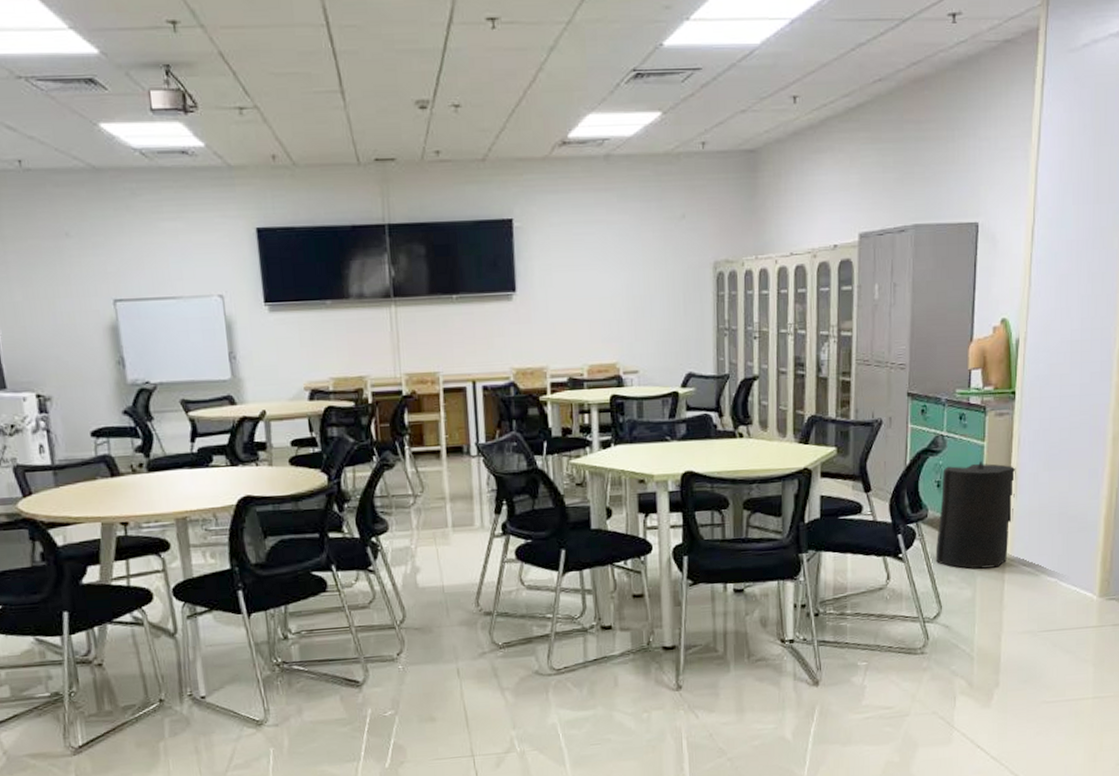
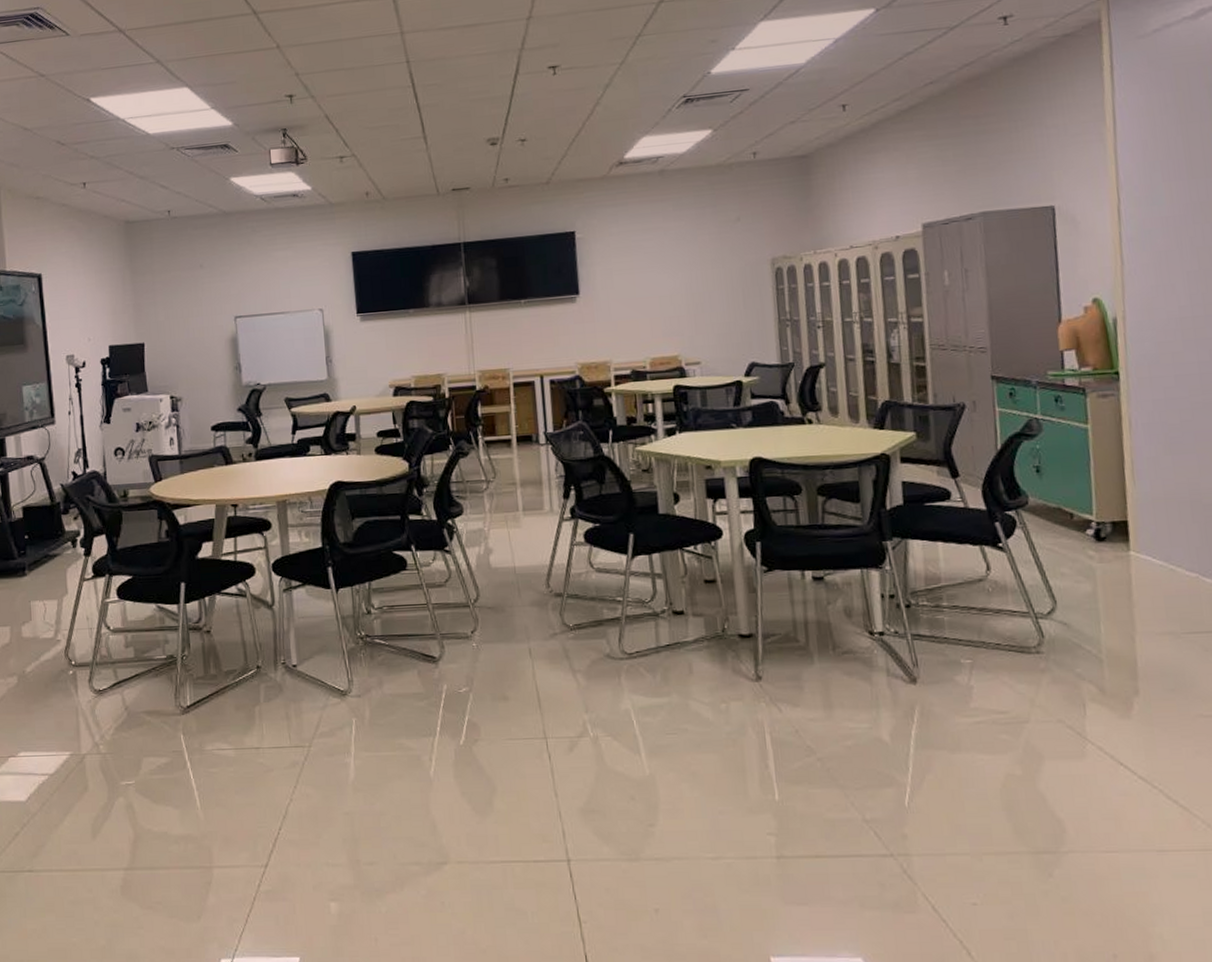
trash can: present [935,460,1016,569] -> none [1041,444,1134,561]

